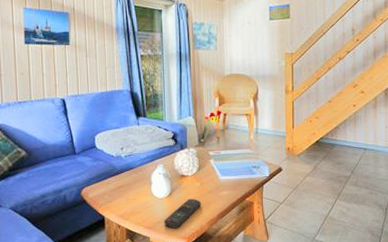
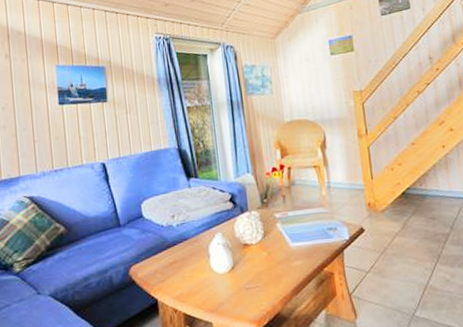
remote control: present [164,198,201,229] -> none [228,272,271,311]

